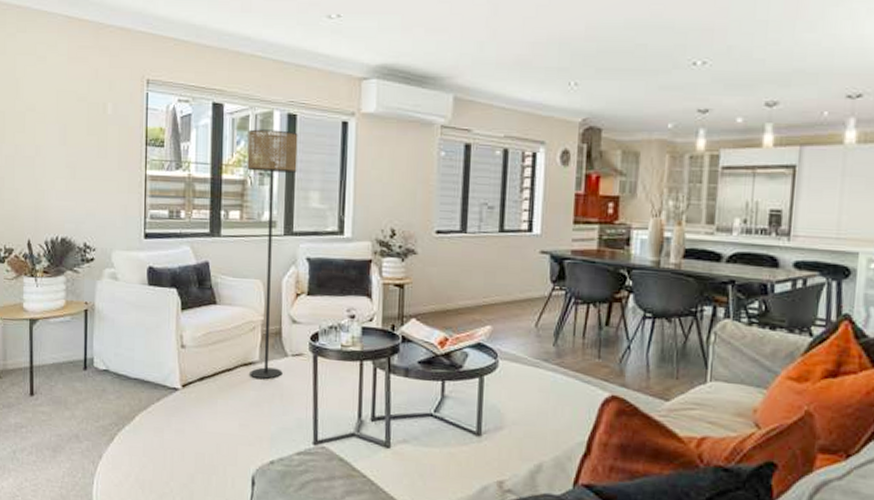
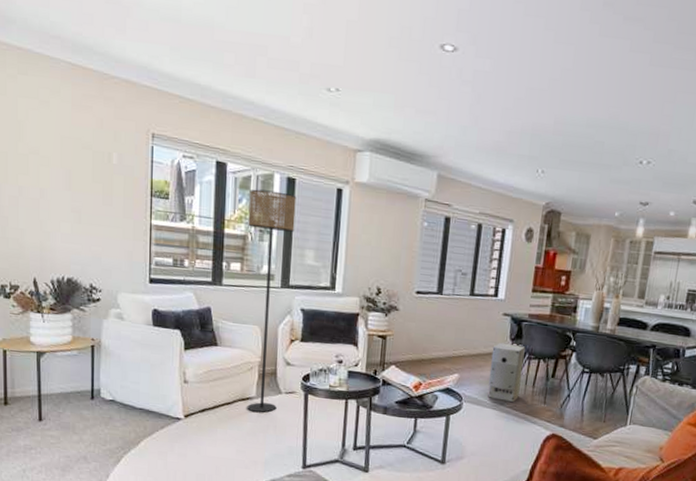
air purifier: none [527,286,570,357] -> present [488,342,525,402]

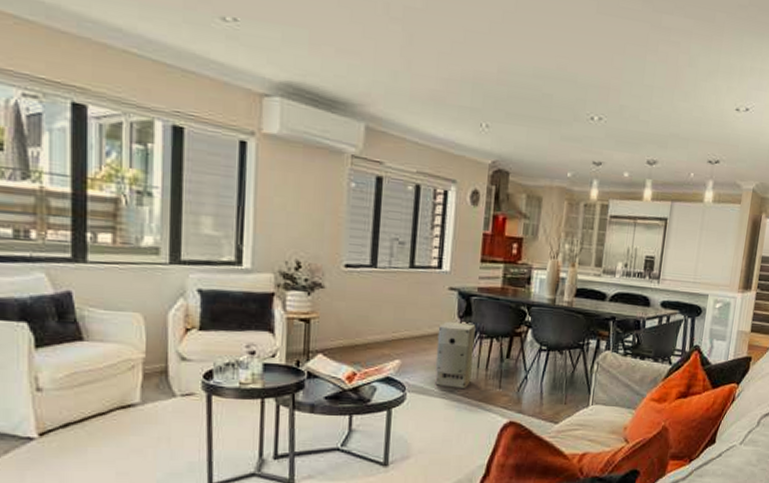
floor lamp: present [247,189,297,413] -> none [120,139,186,422]

